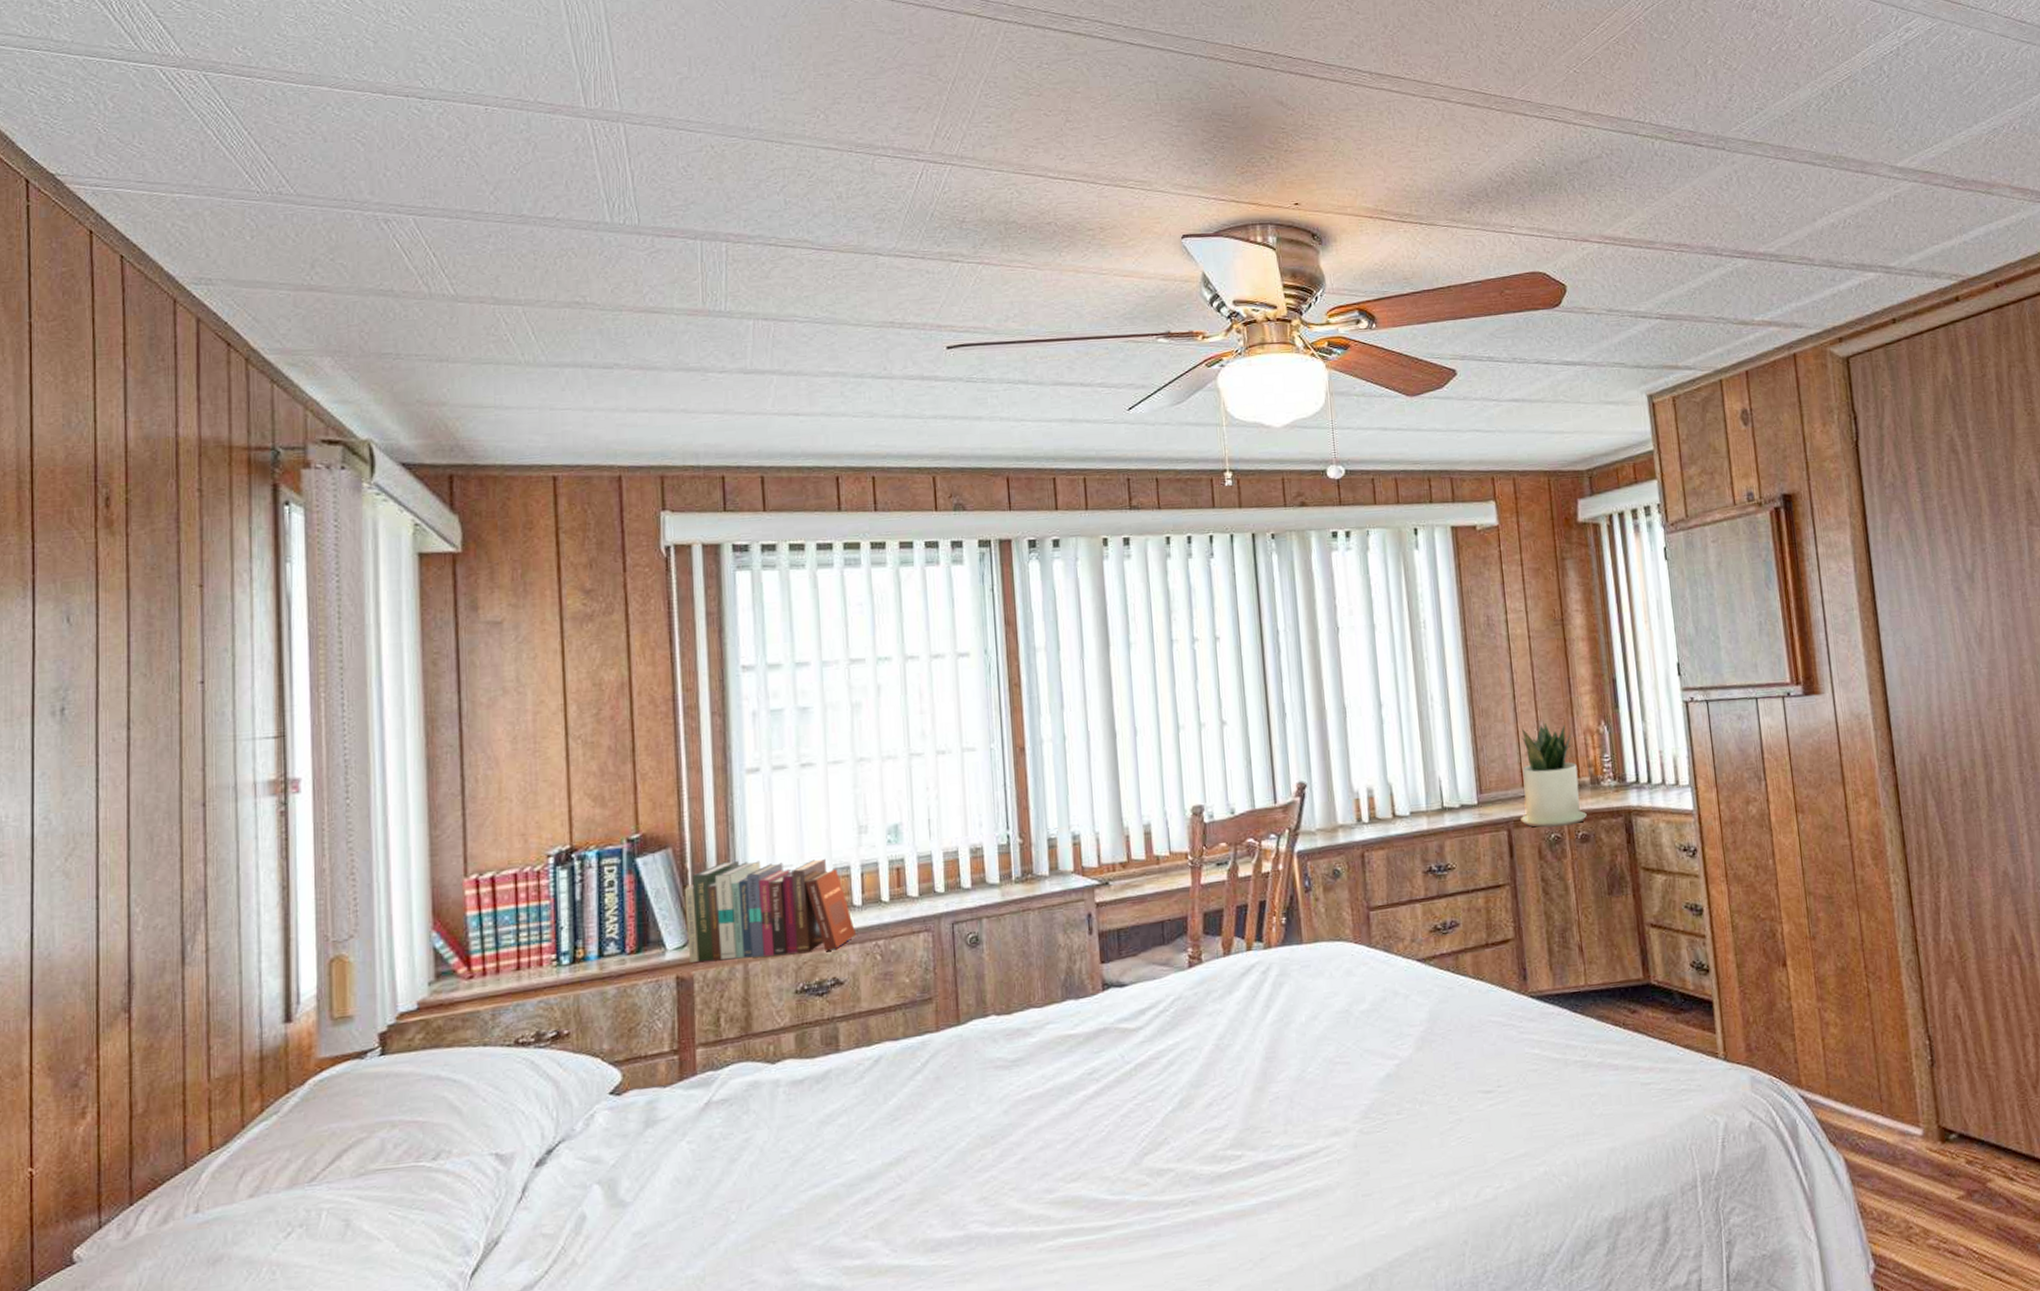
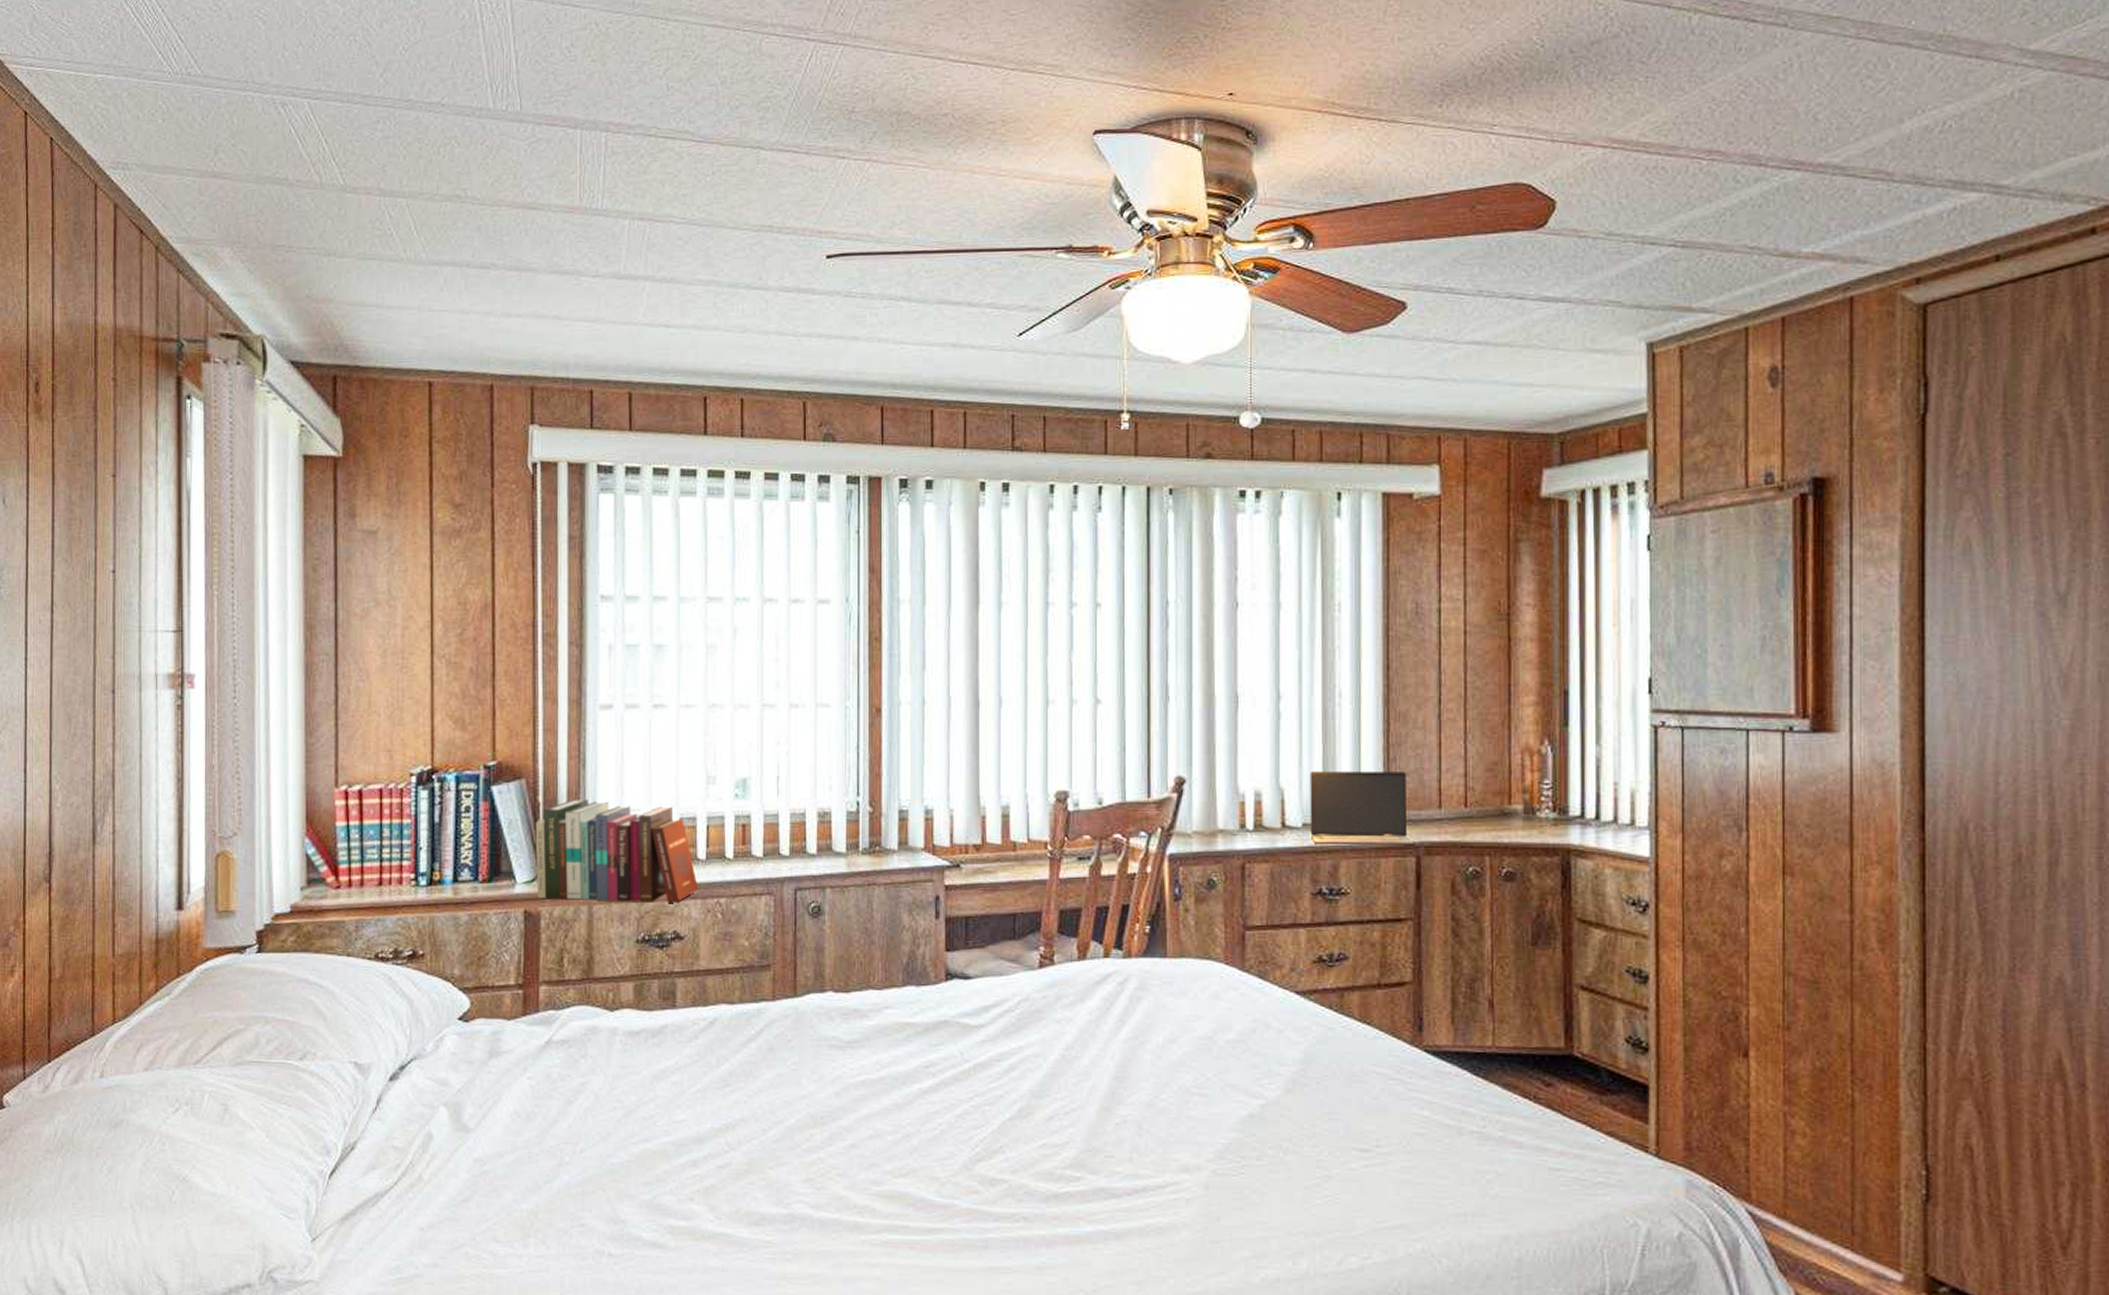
laptop: none [1412,759,1506,830] -> present [1310,771,1415,846]
planter: present [1521,723,1587,828] -> none [1434,736,1515,859]

